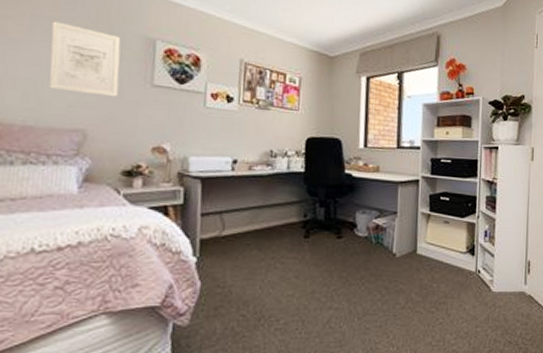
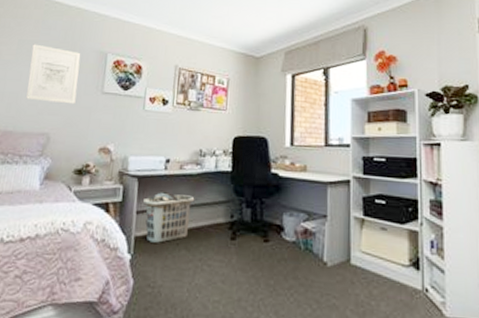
clothes hamper: none [207,192,266,244] -> present [142,190,195,243]

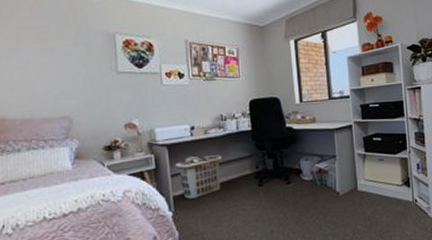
wall art: present [26,44,81,105] -> none [33,30,91,87]

